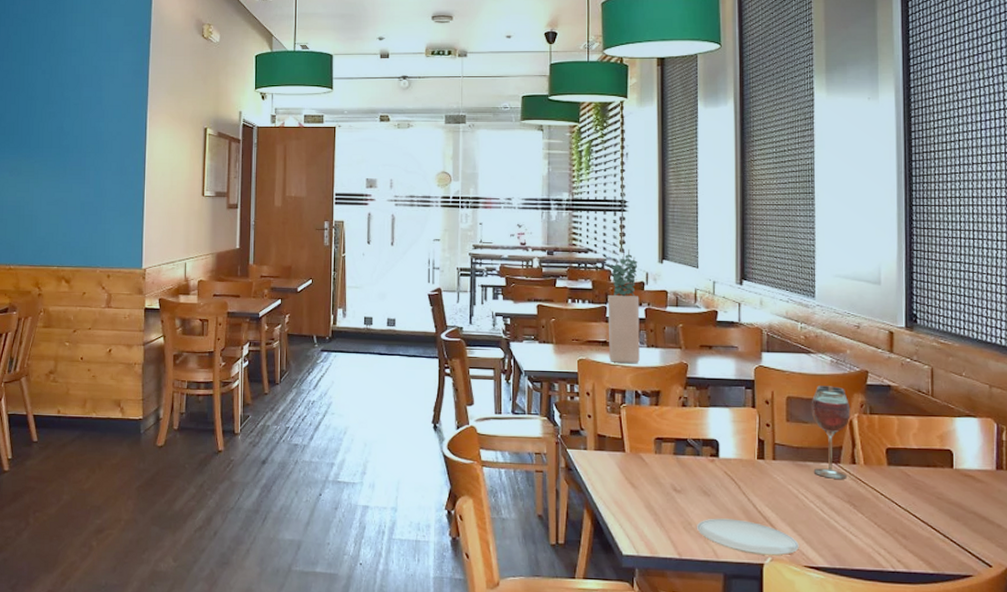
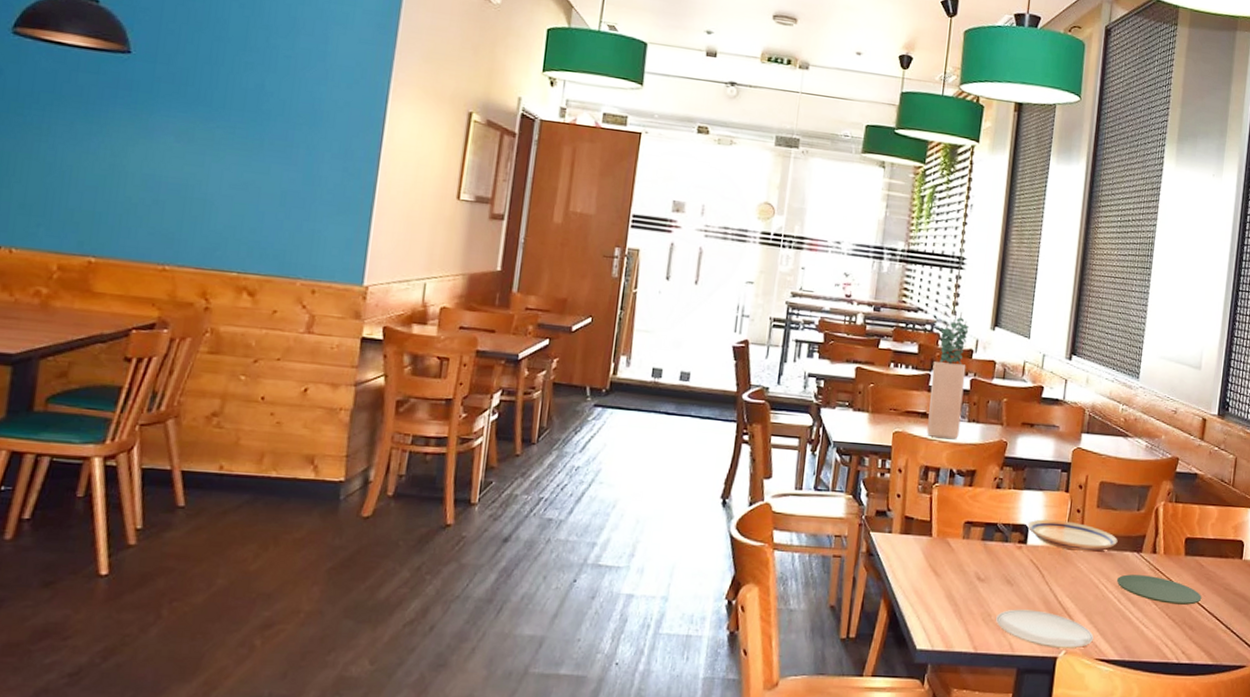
plate: none [717,434,813,464] -> present [1027,519,1118,553]
wineglass: present [811,386,851,479] -> none [1116,471,1159,569]
plate: none [816,484,913,514] -> present [1116,574,1202,605]

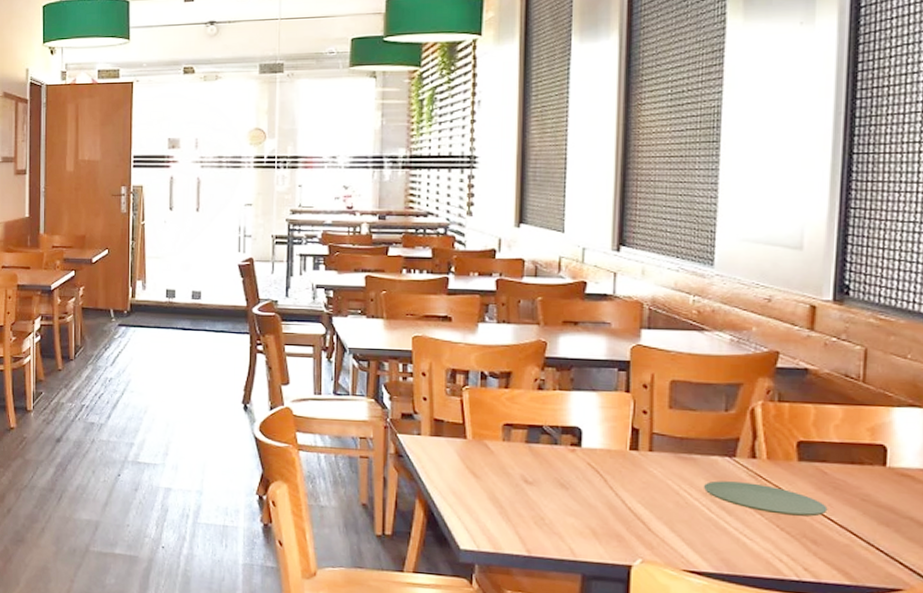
vase: present [927,312,969,440] -> none [449,212,489,342]
plate: present [996,609,1094,649] -> none [551,513,678,558]
plate: present [1027,519,1118,553] -> none [580,421,701,457]

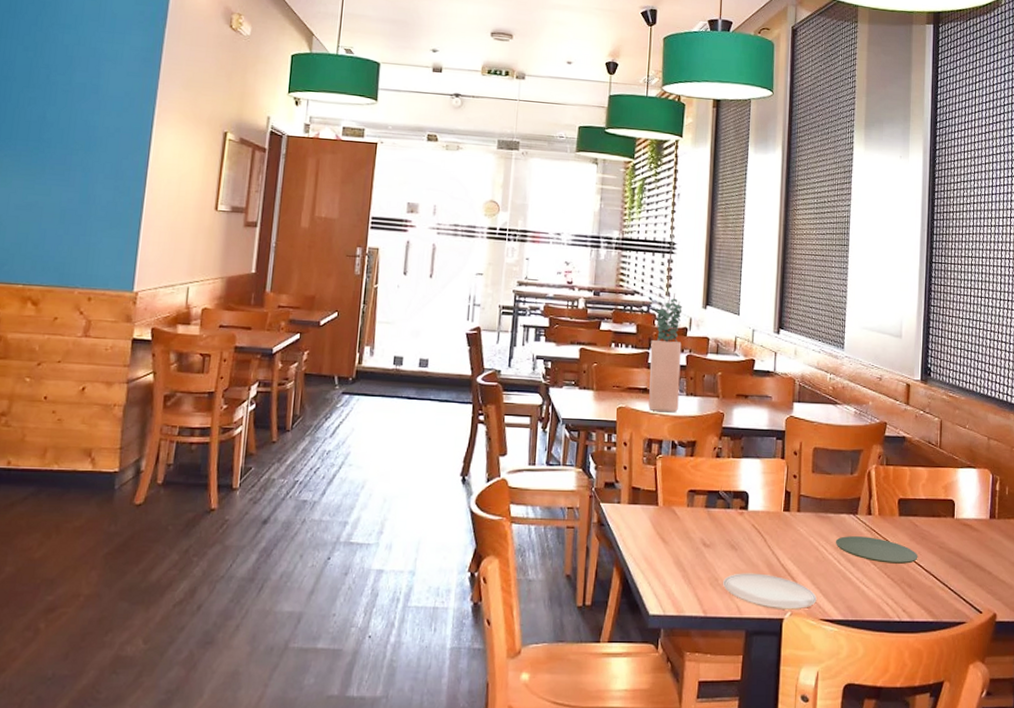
vase: none [449,212,489,342] -> present [648,293,683,413]
plate: none [551,513,678,558] -> present [723,573,817,610]

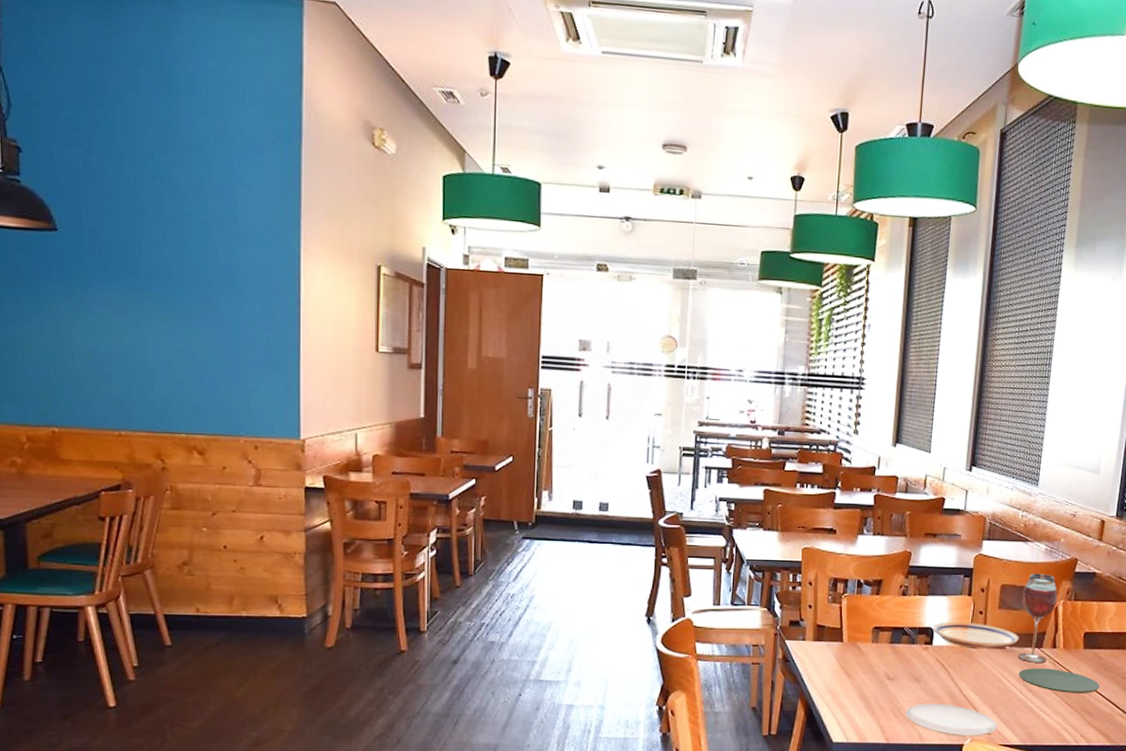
vase: present [648,293,683,413] -> none [834,431,871,553]
plate: none [748,486,834,516] -> present [933,622,1019,650]
wineglass: none [833,437,870,530] -> present [1017,573,1058,663]

